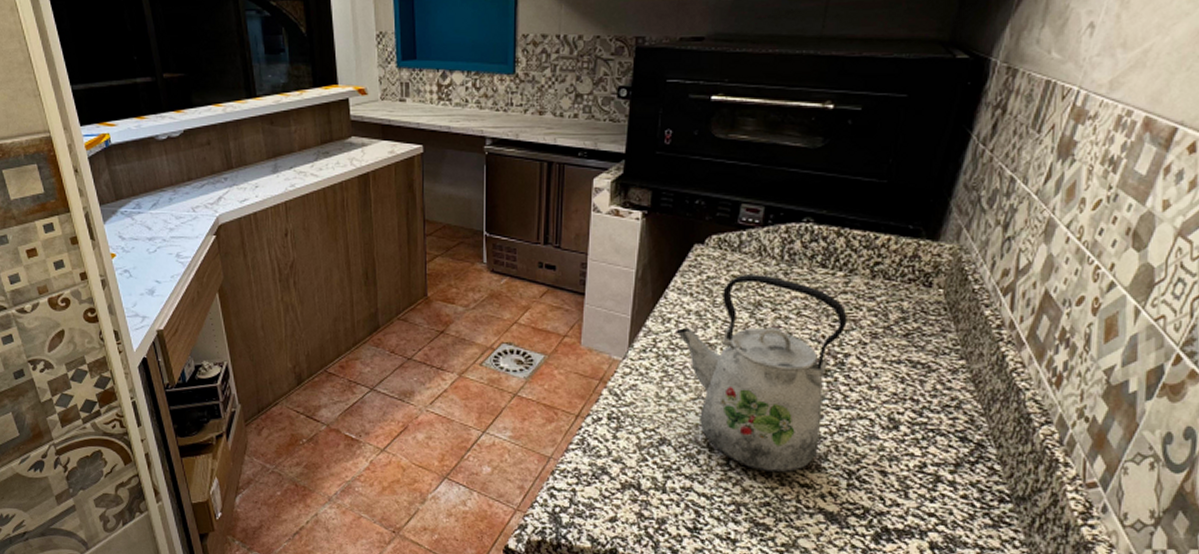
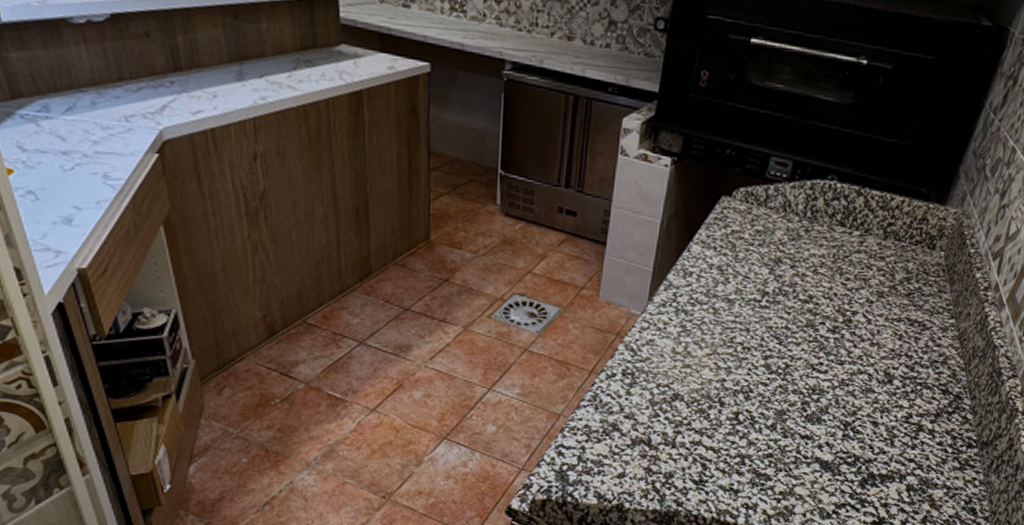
kettle: present [676,275,847,473] -> none [696,230,859,426]

